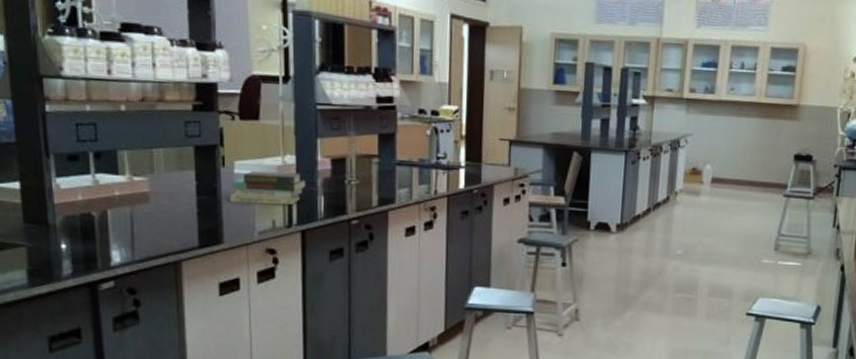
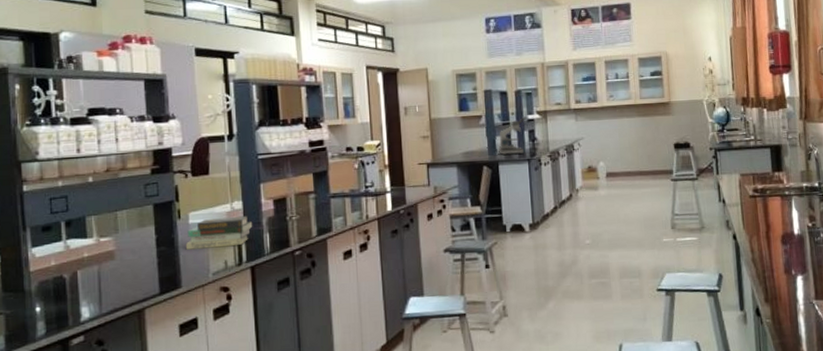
microscope: none [593,100,631,144] -> present [498,116,527,156]

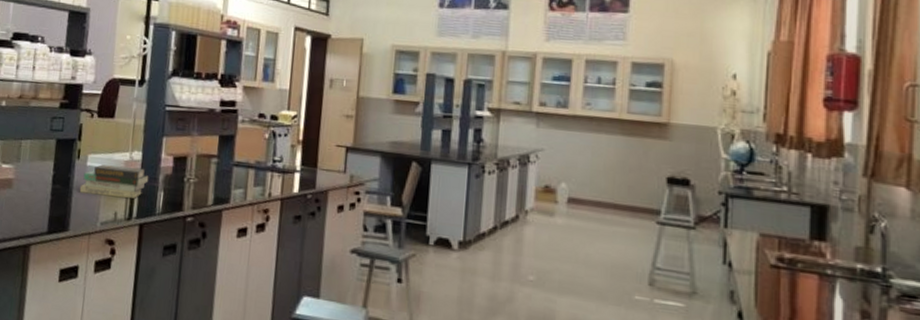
microscope: present [498,116,527,156] -> none [434,111,475,156]

